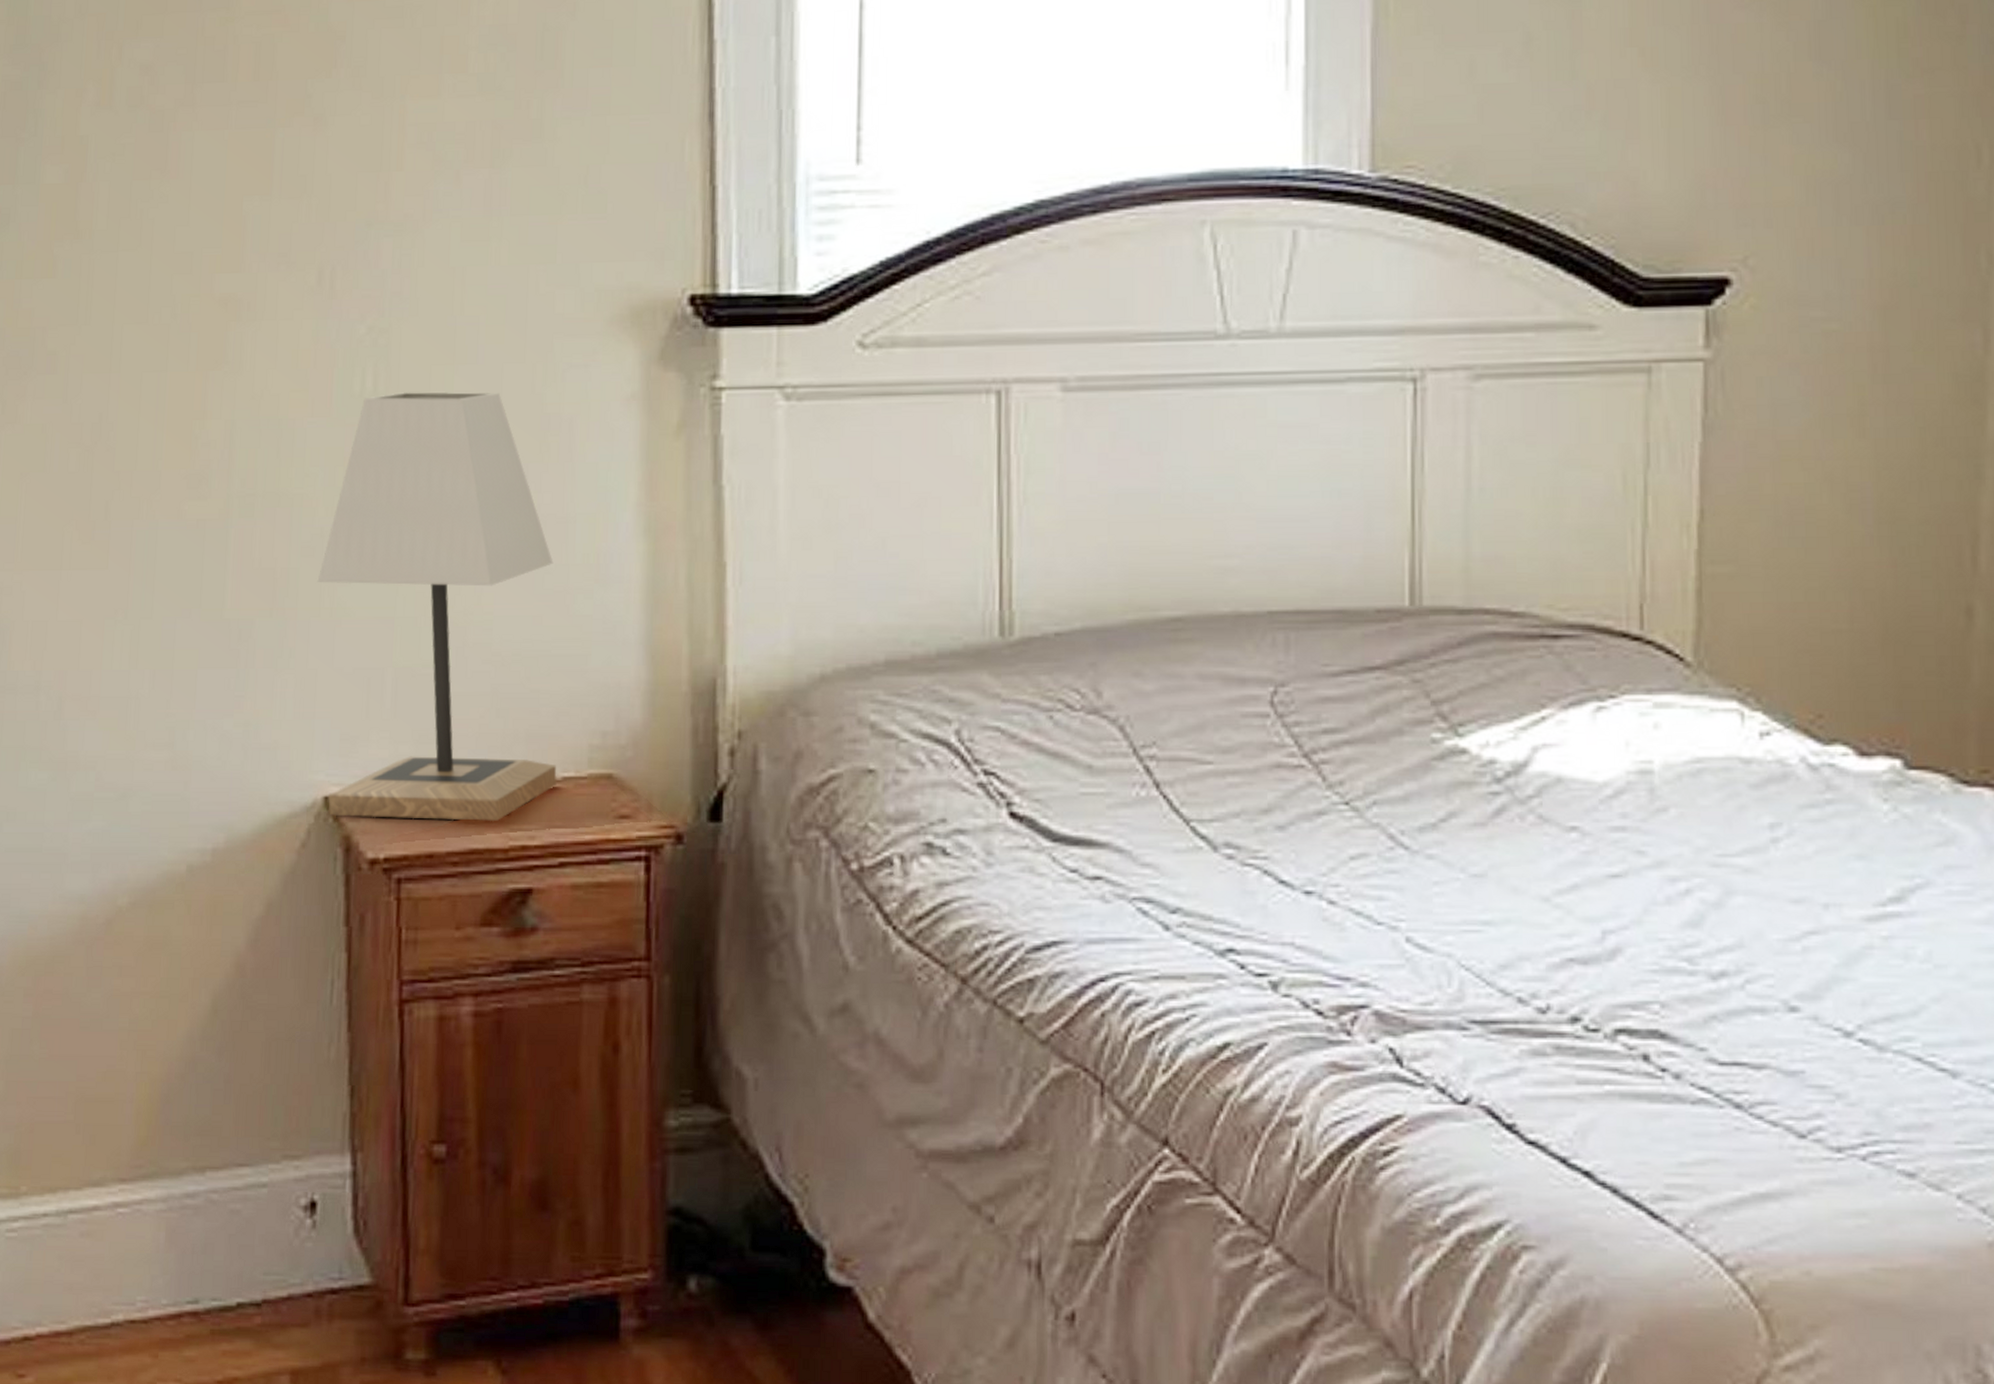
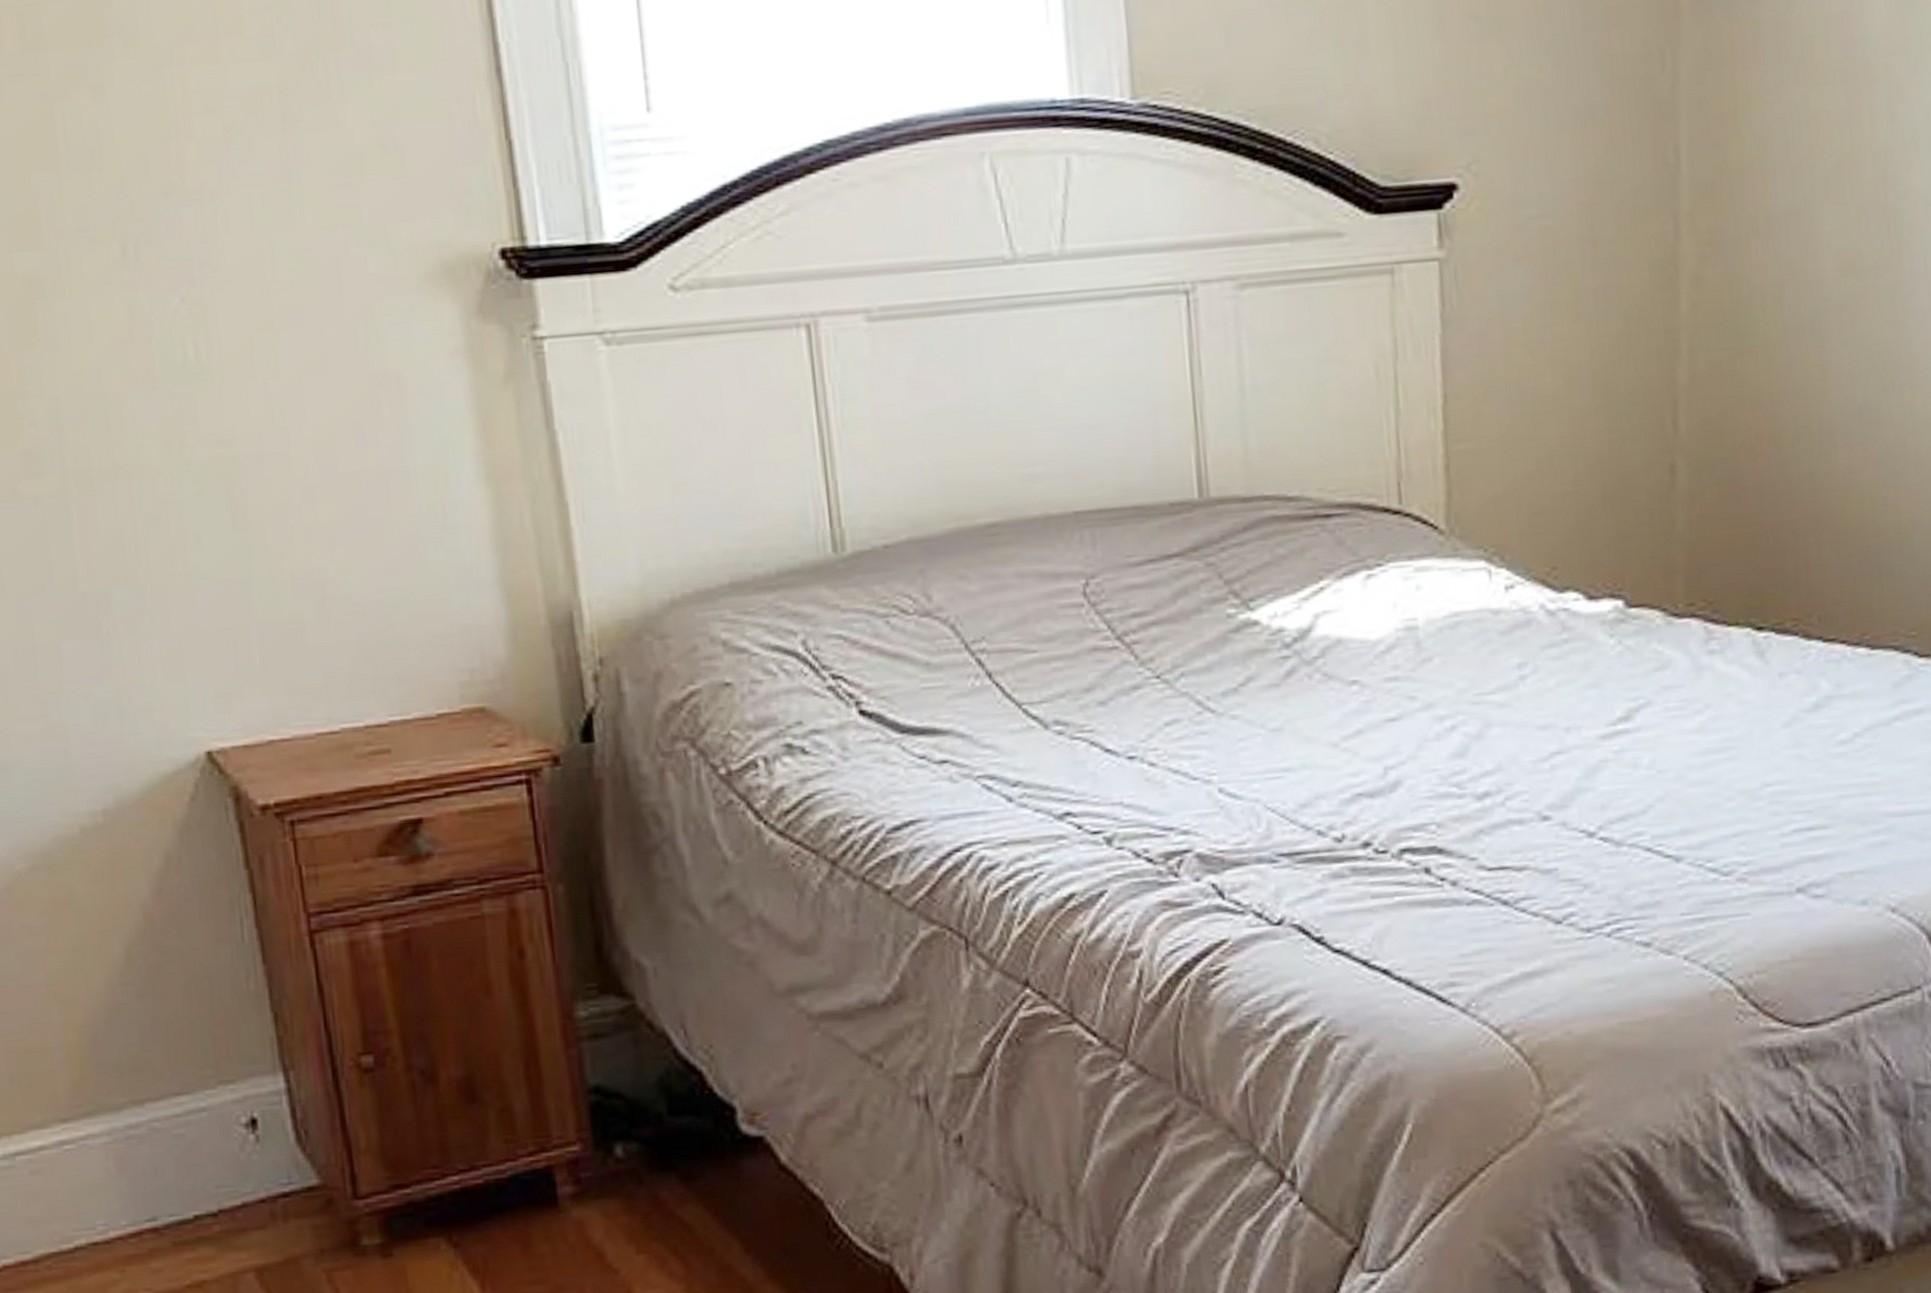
lamp: present [317,391,557,822] -> none [167,354,432,770]

